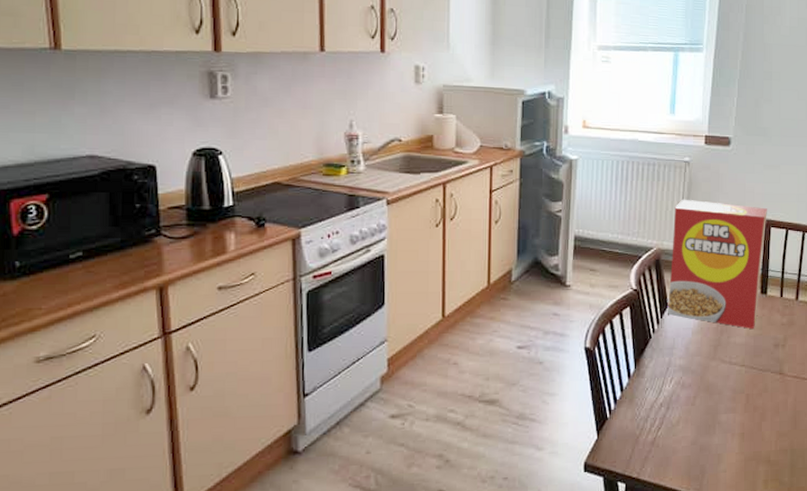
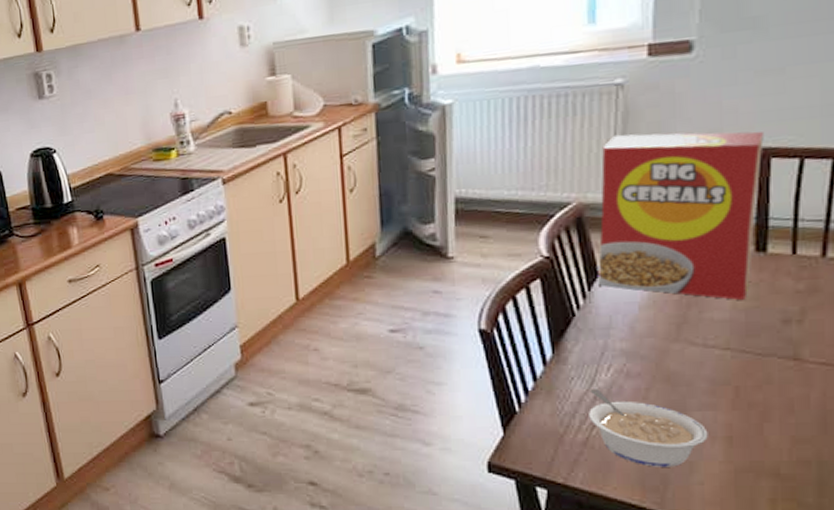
legume: none [656,396,730,460] -> present [589,387,708,467]

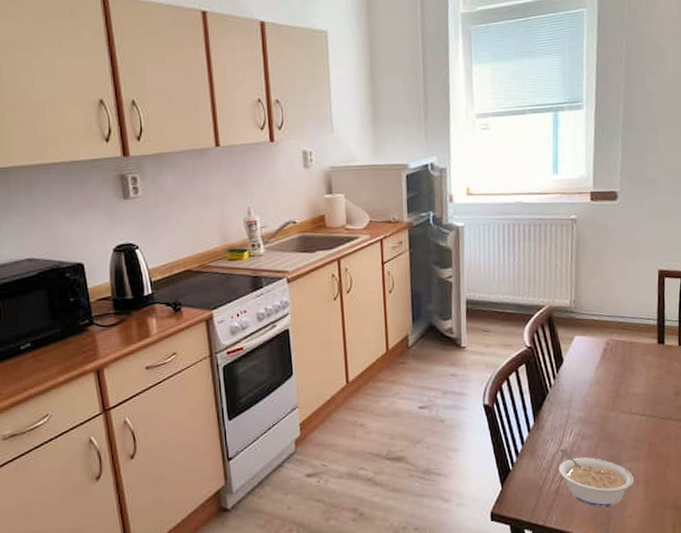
cereal box: present [597,131,764,301] -> none [562,256,660,380]

